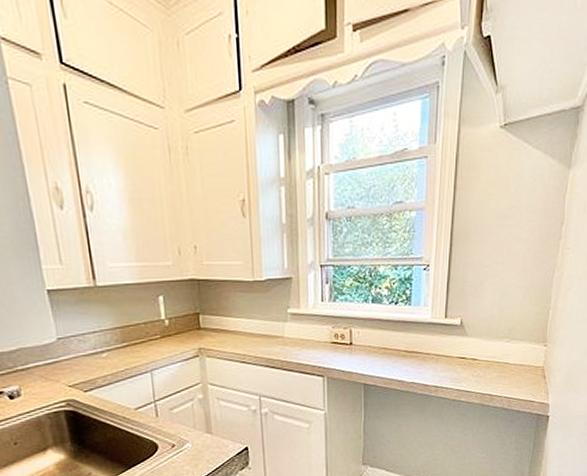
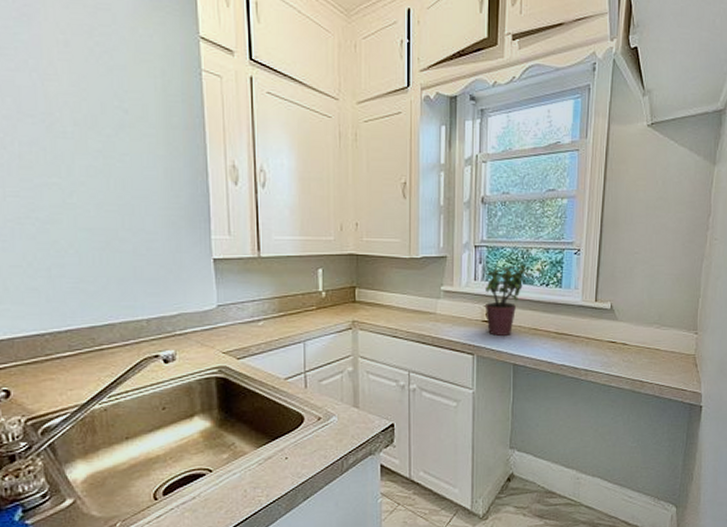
potted plant: none [333,282,376,357] -> present [486,264,528,336]

